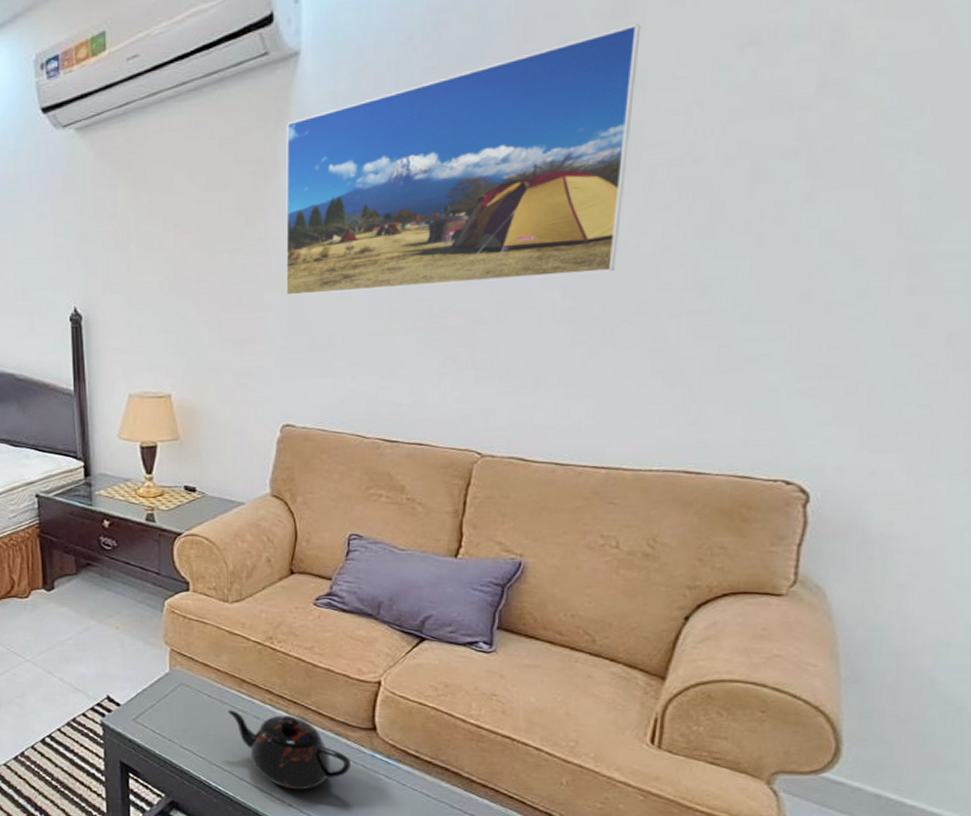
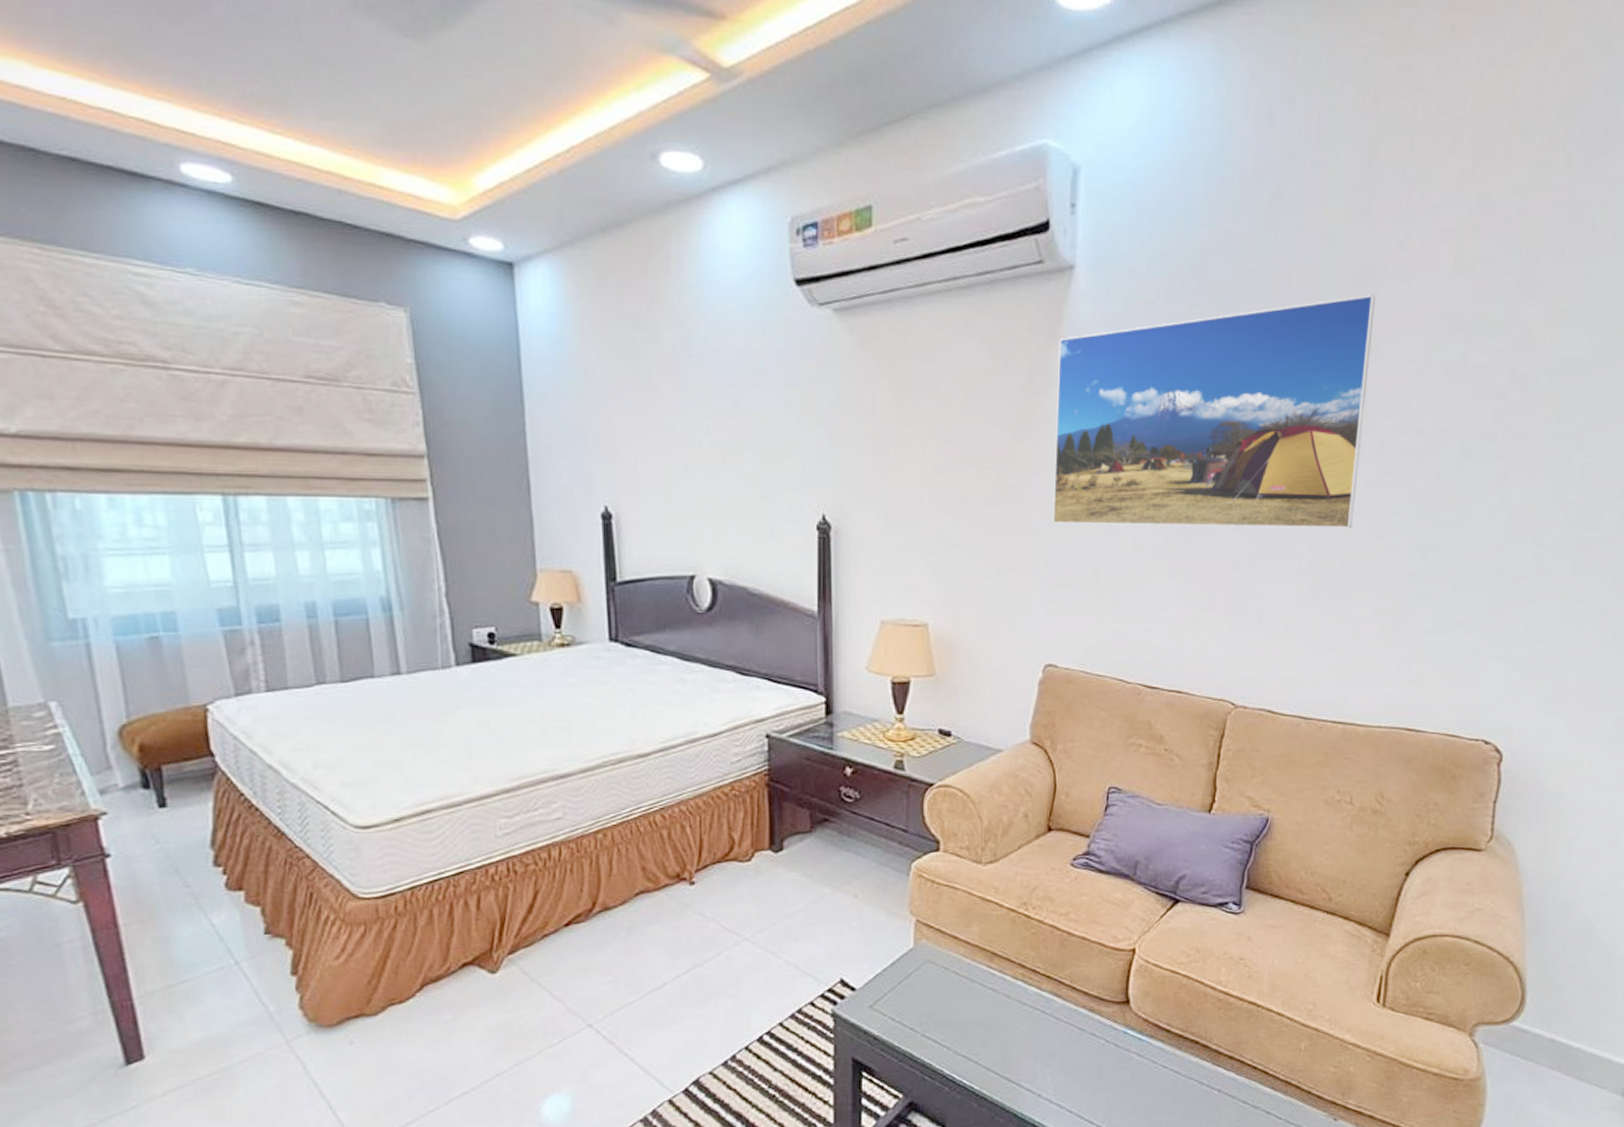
teapot: present [227,710,352,790] -> none [976,989,1104,1078]

